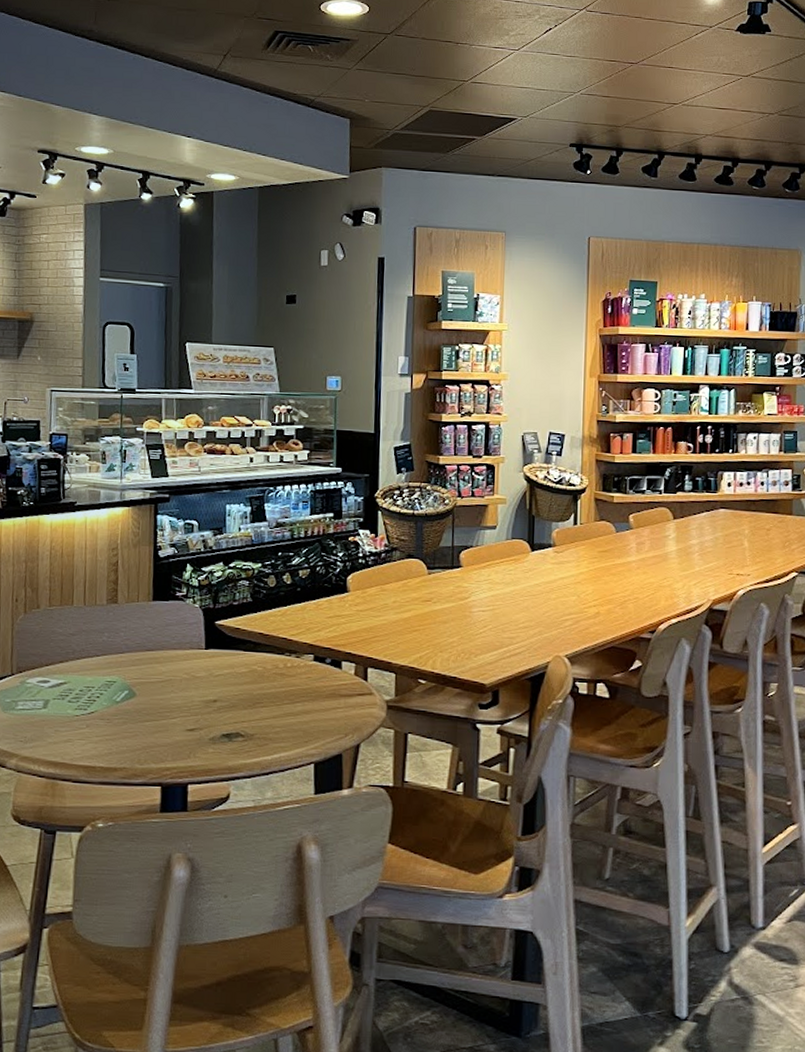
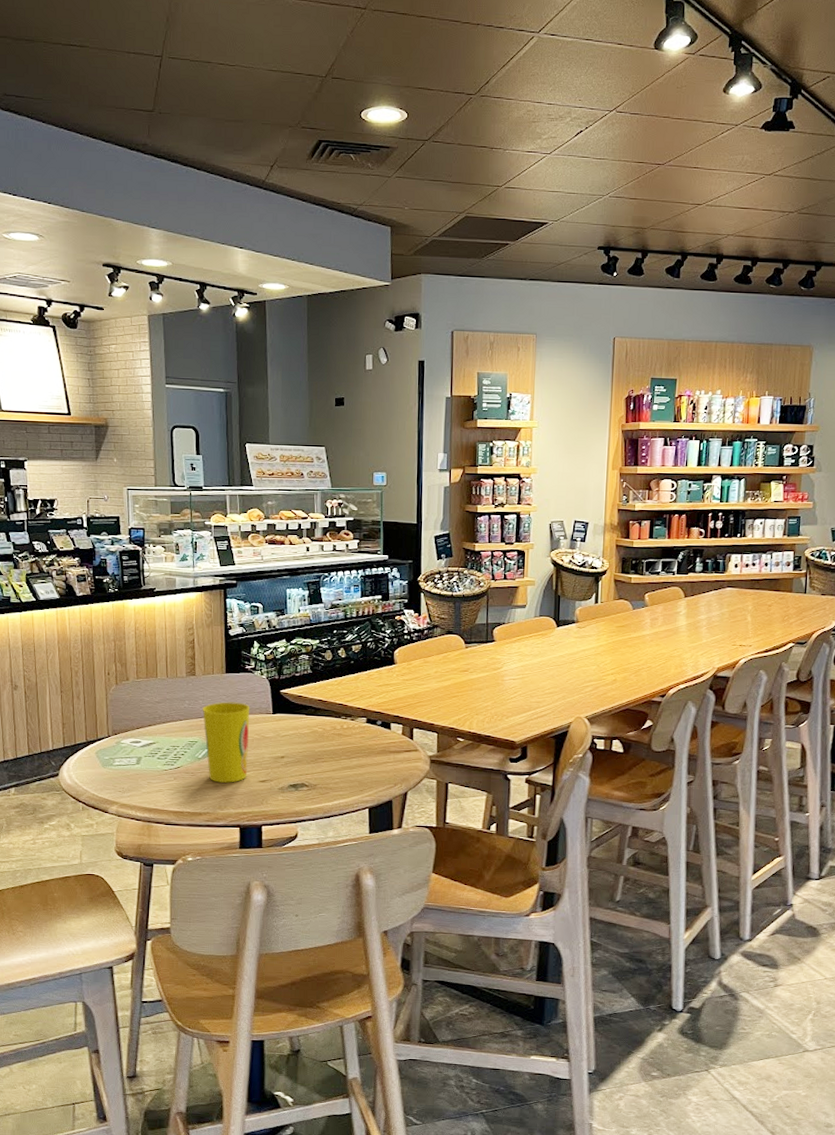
cup: none [124,634,180,733] -> present [203,702,250,784]

